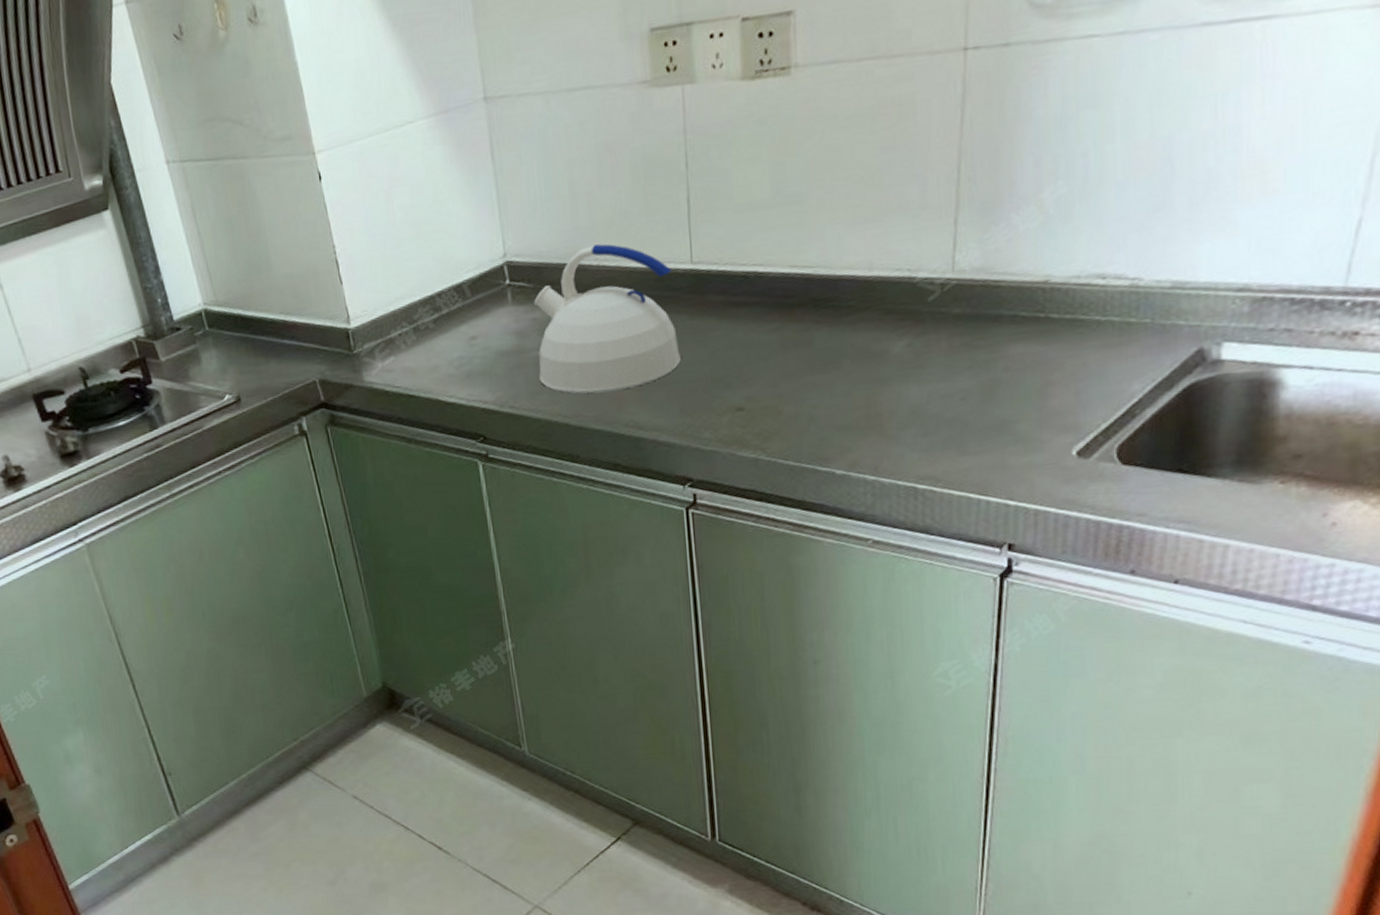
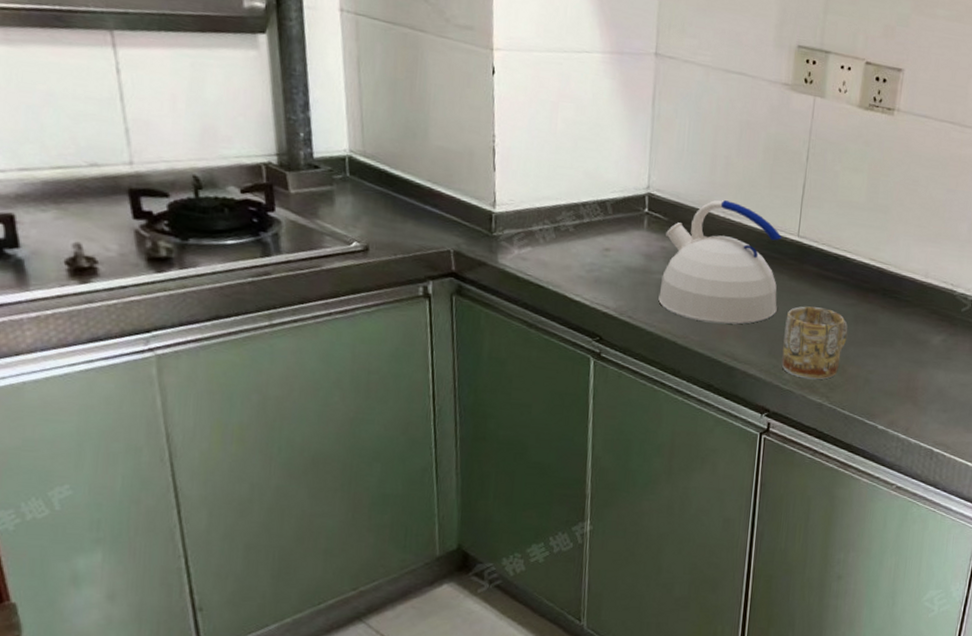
mug: none [693,342,776,433] -> present [781,306,848,380]

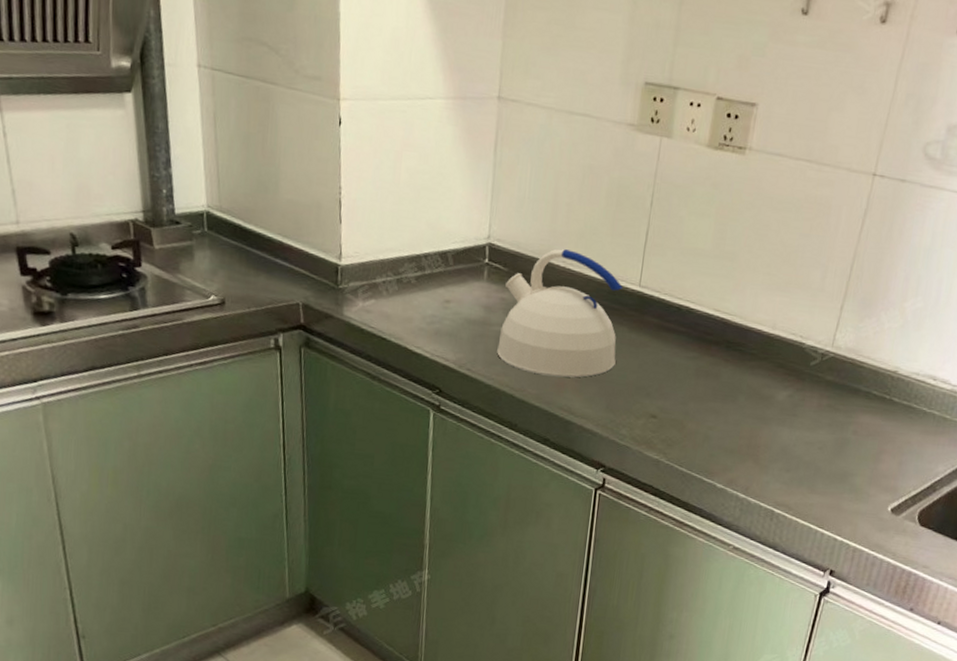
mug: present [781,306,848,380] -> none [618,359,689,436]

